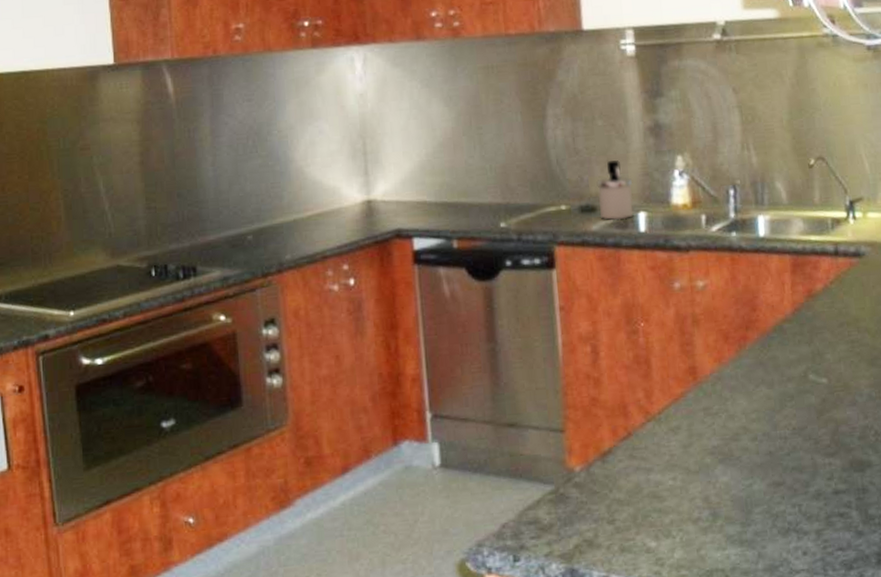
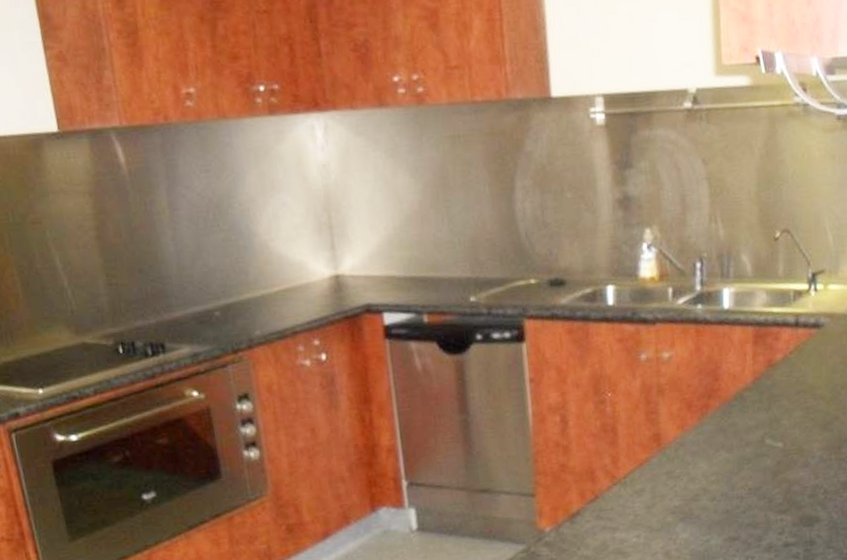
soap dispenser: present [596,160,634,221] -> none [565,234,602,294]

